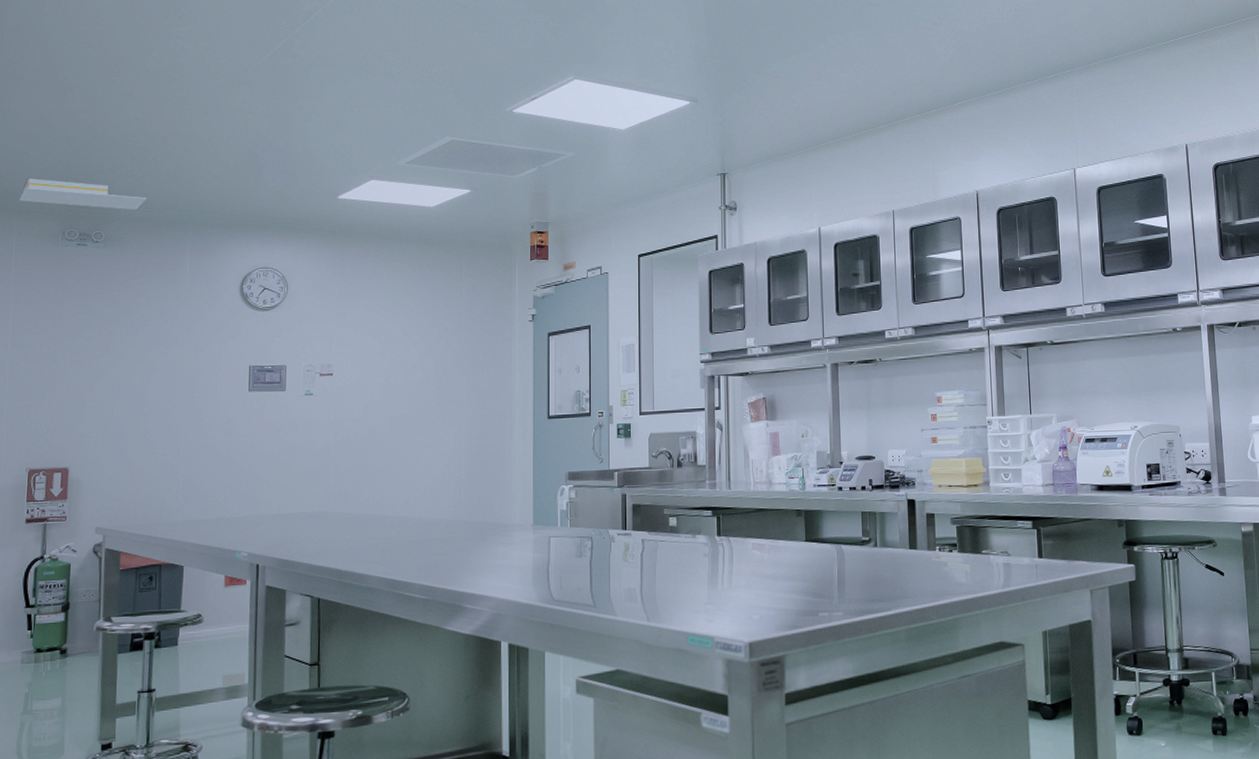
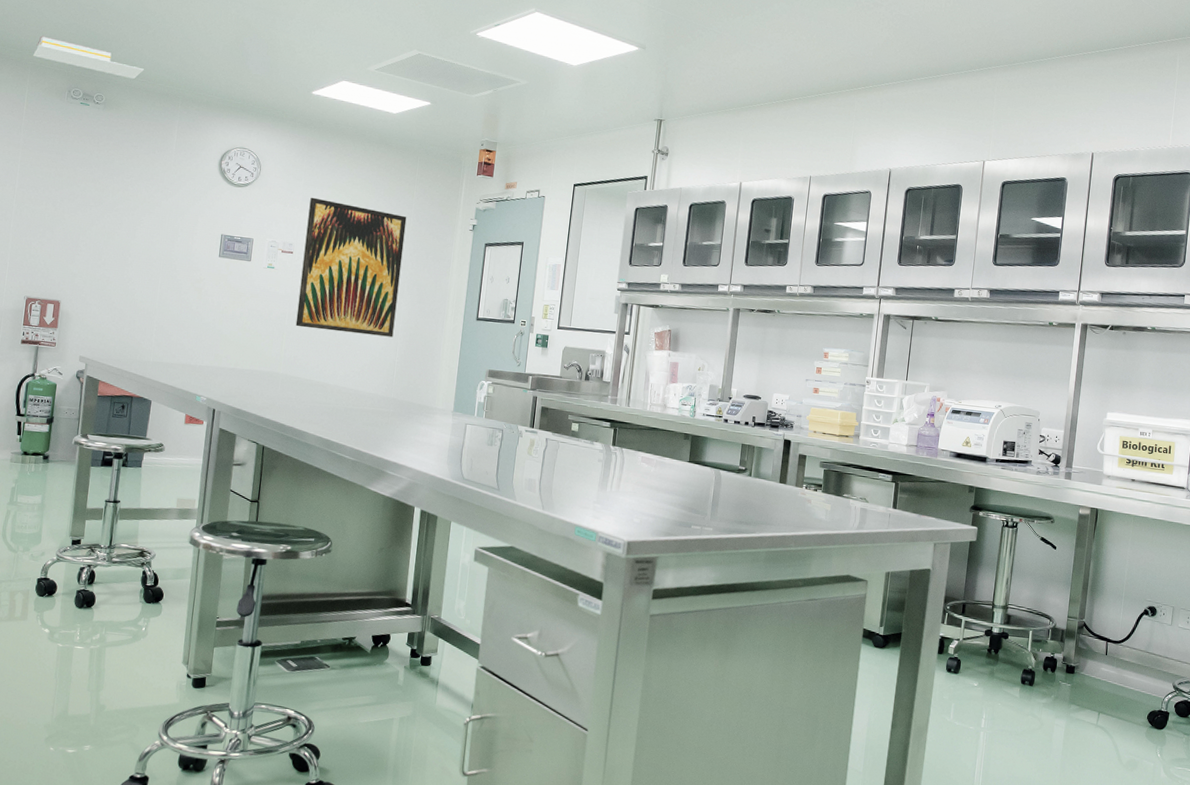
wall art: none [343,310,457,456] -> present [295,197,407,337]

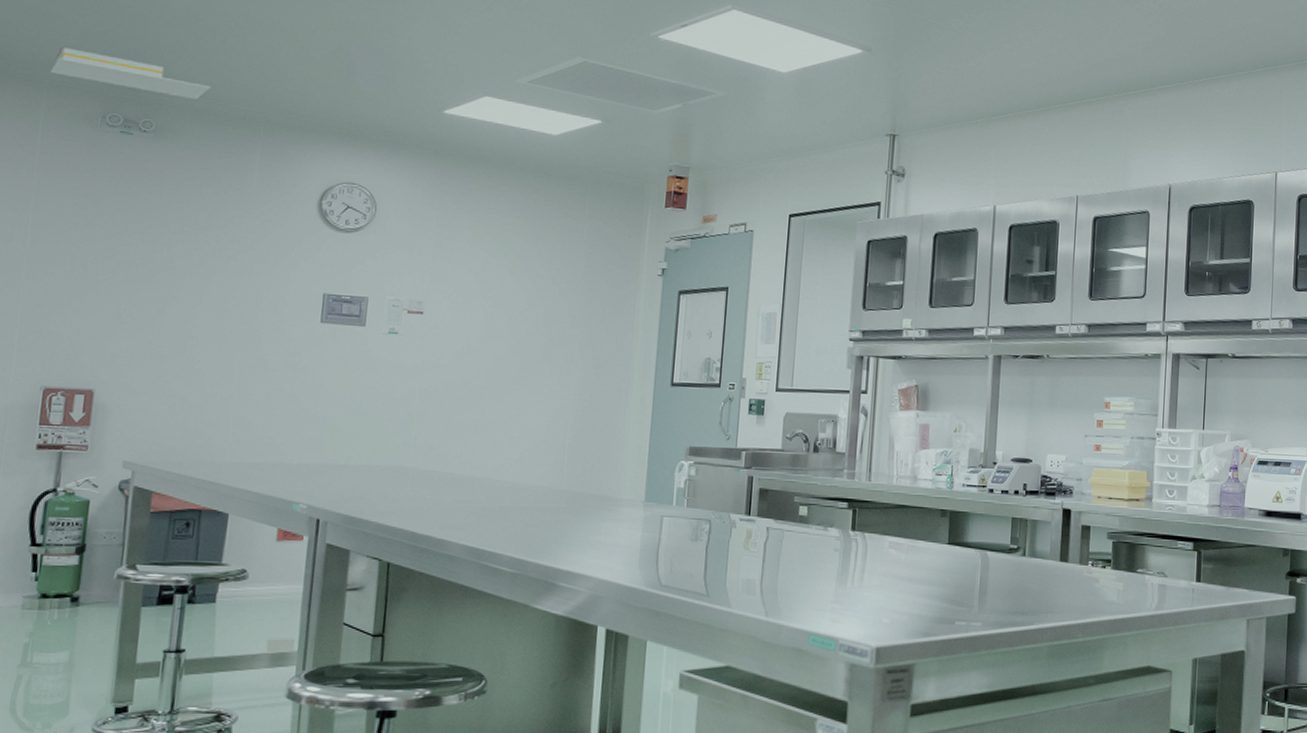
wall art: present [295,197,407,337] -> none [429,242,575,413]

